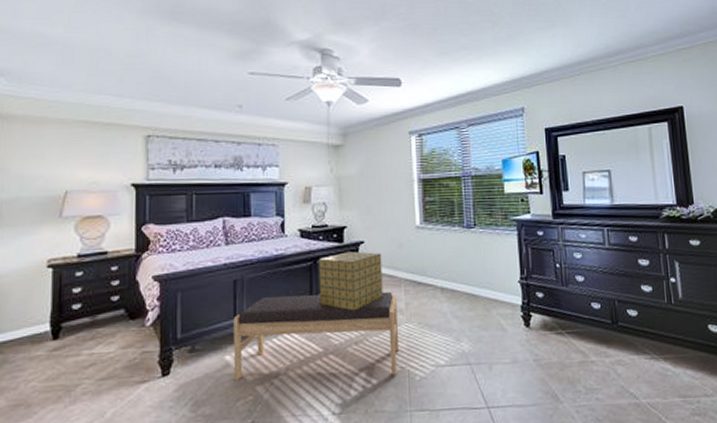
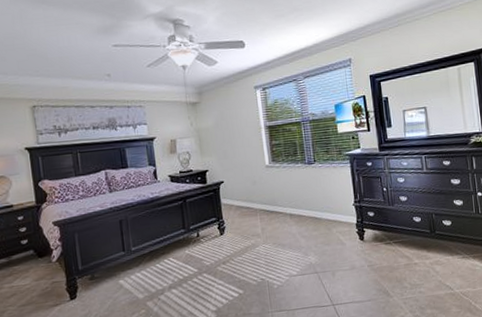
bench: present [233,291,400,381] -> none [122,220,260,299]
decorative box: present [318,251,383,312] -> none [187,189,243,238]

